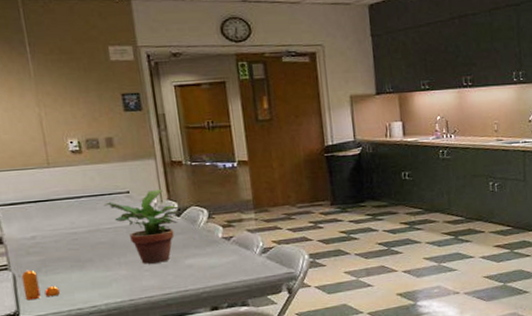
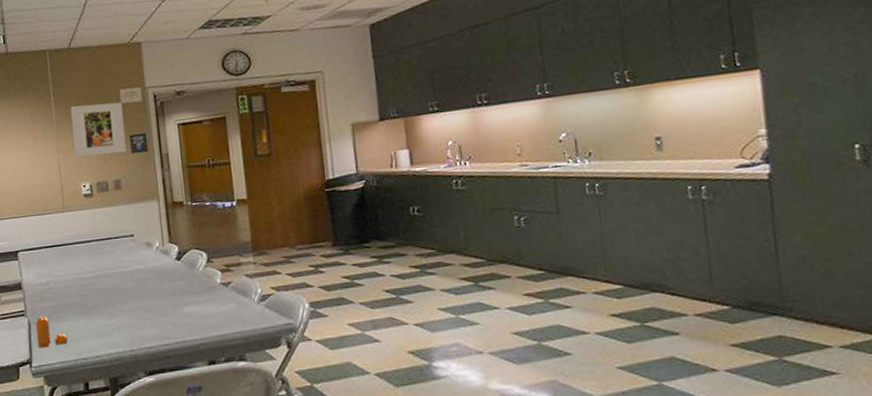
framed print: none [50,59,119,113] -> present [70,101,127,158]
potted plant: present [104,189,178,264] -> none [110,232,179,312]

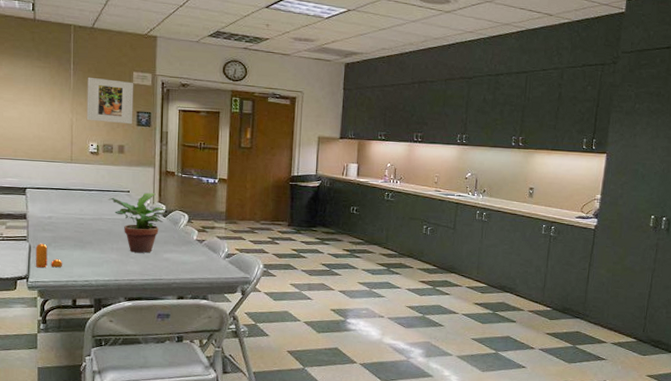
potted plant: none [110,232,179,312] -> present [108,193,165,253]

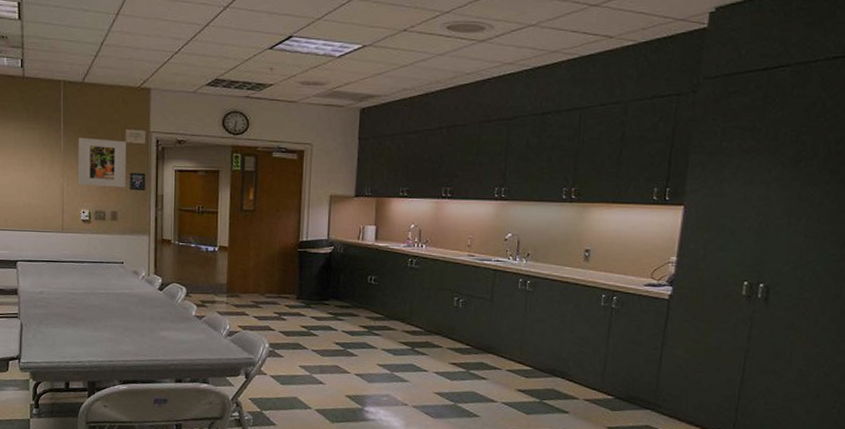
pepper shaker: present [35,243,62,268] -> none [27,320,54,348]
potted plant: present [108,193,165,253] -> none [101,264,161,331]

